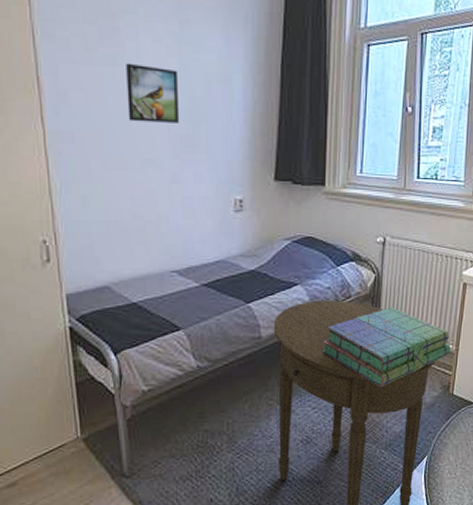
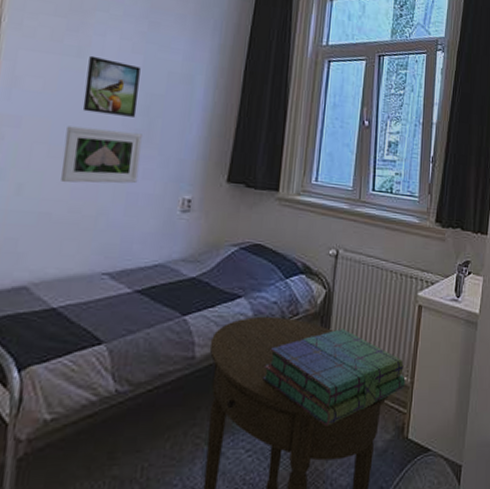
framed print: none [117,137,191,192] -> present [61,126,142,184]

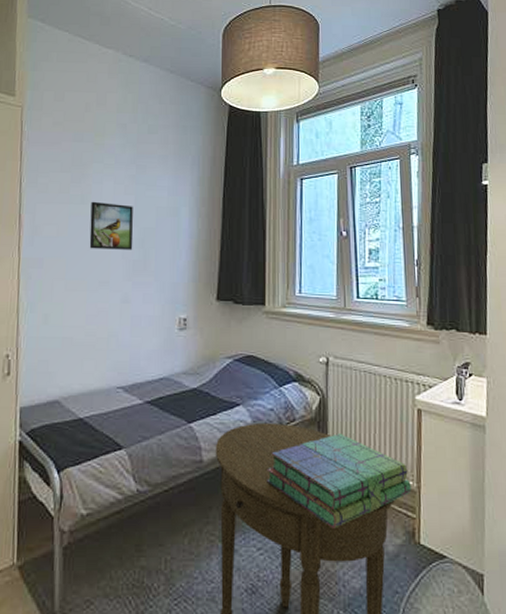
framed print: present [61,126,142,184] -> none [77,263,140,311]

